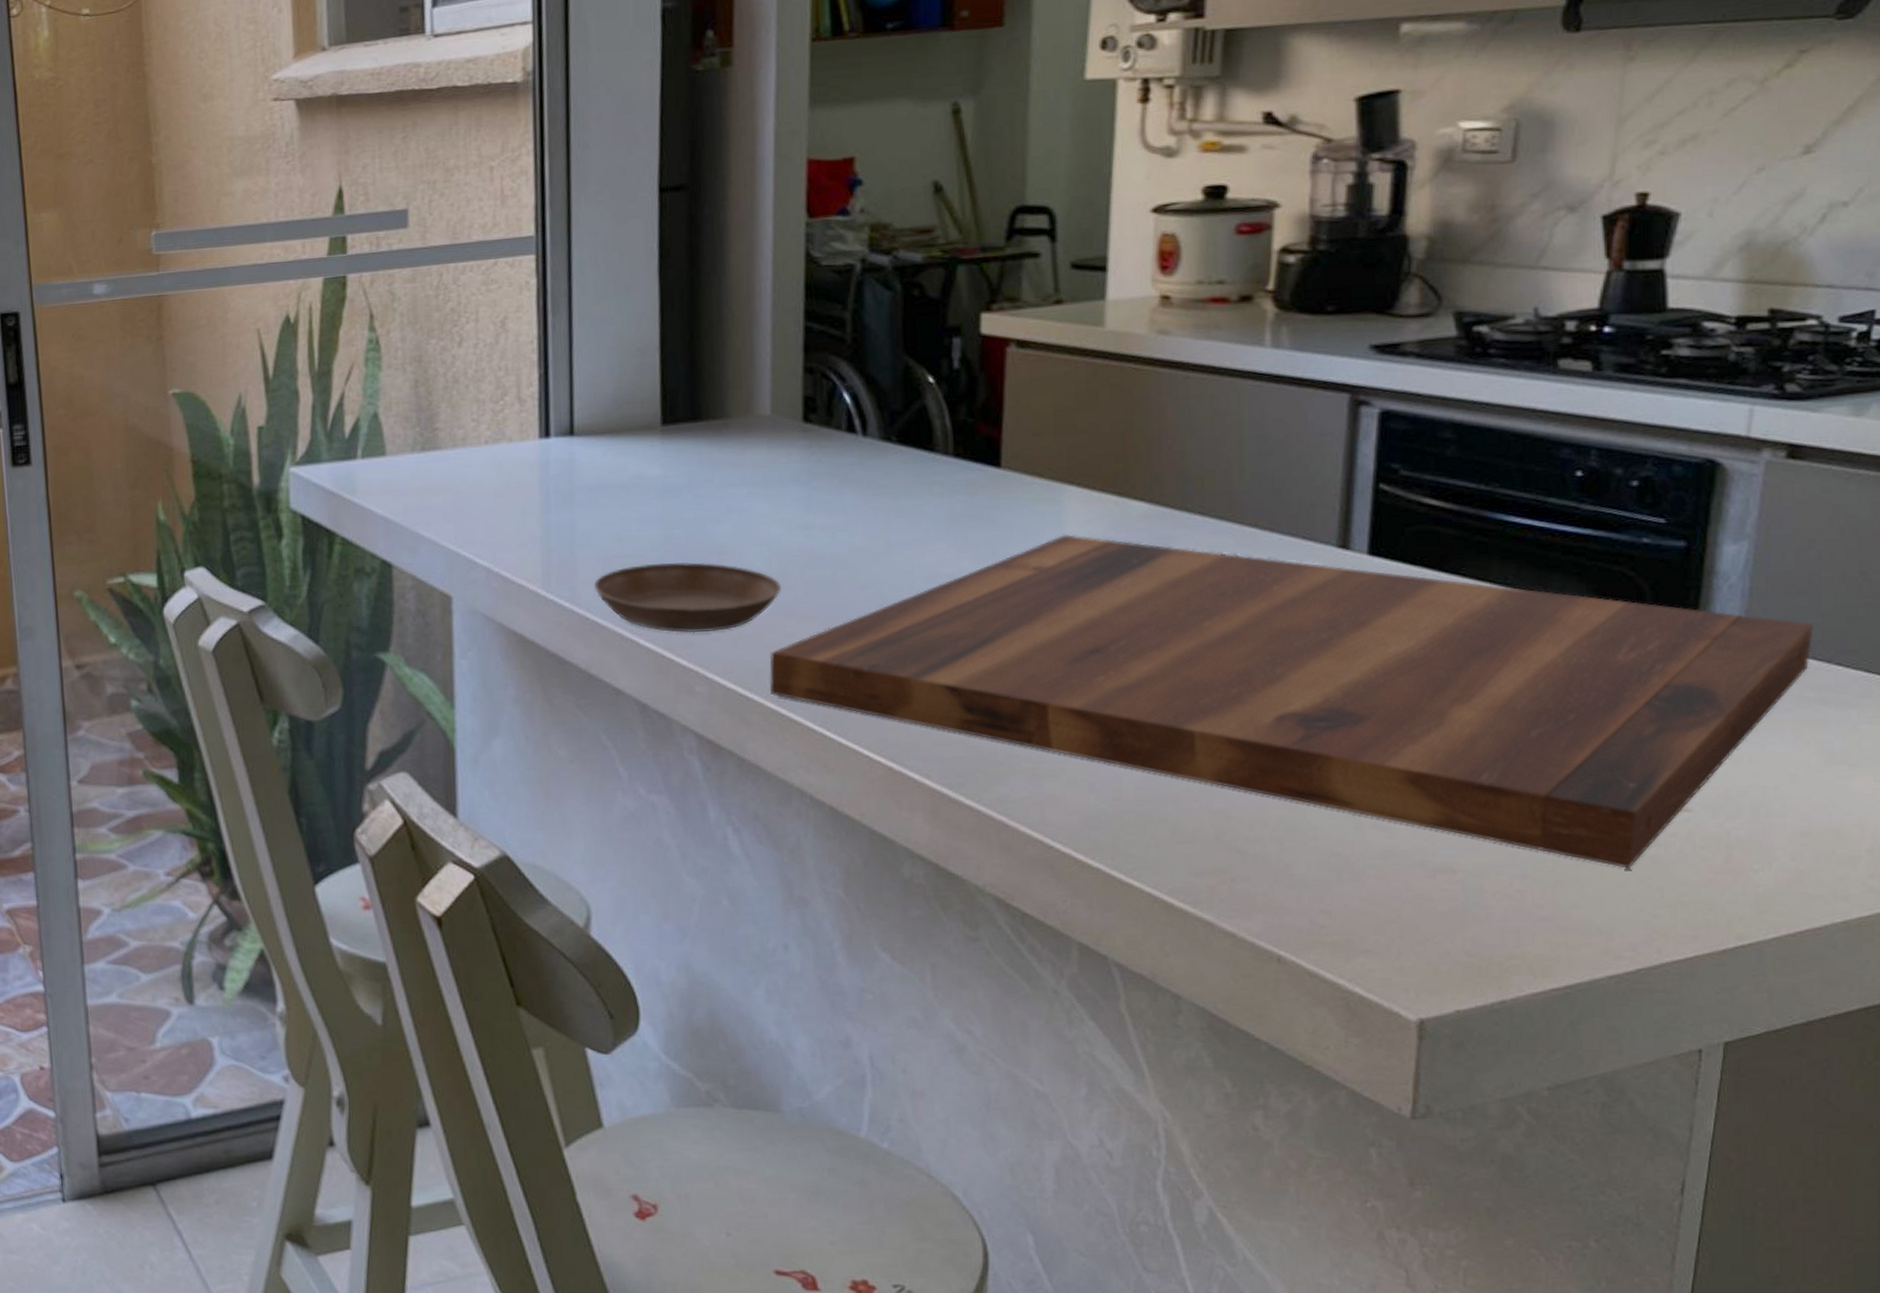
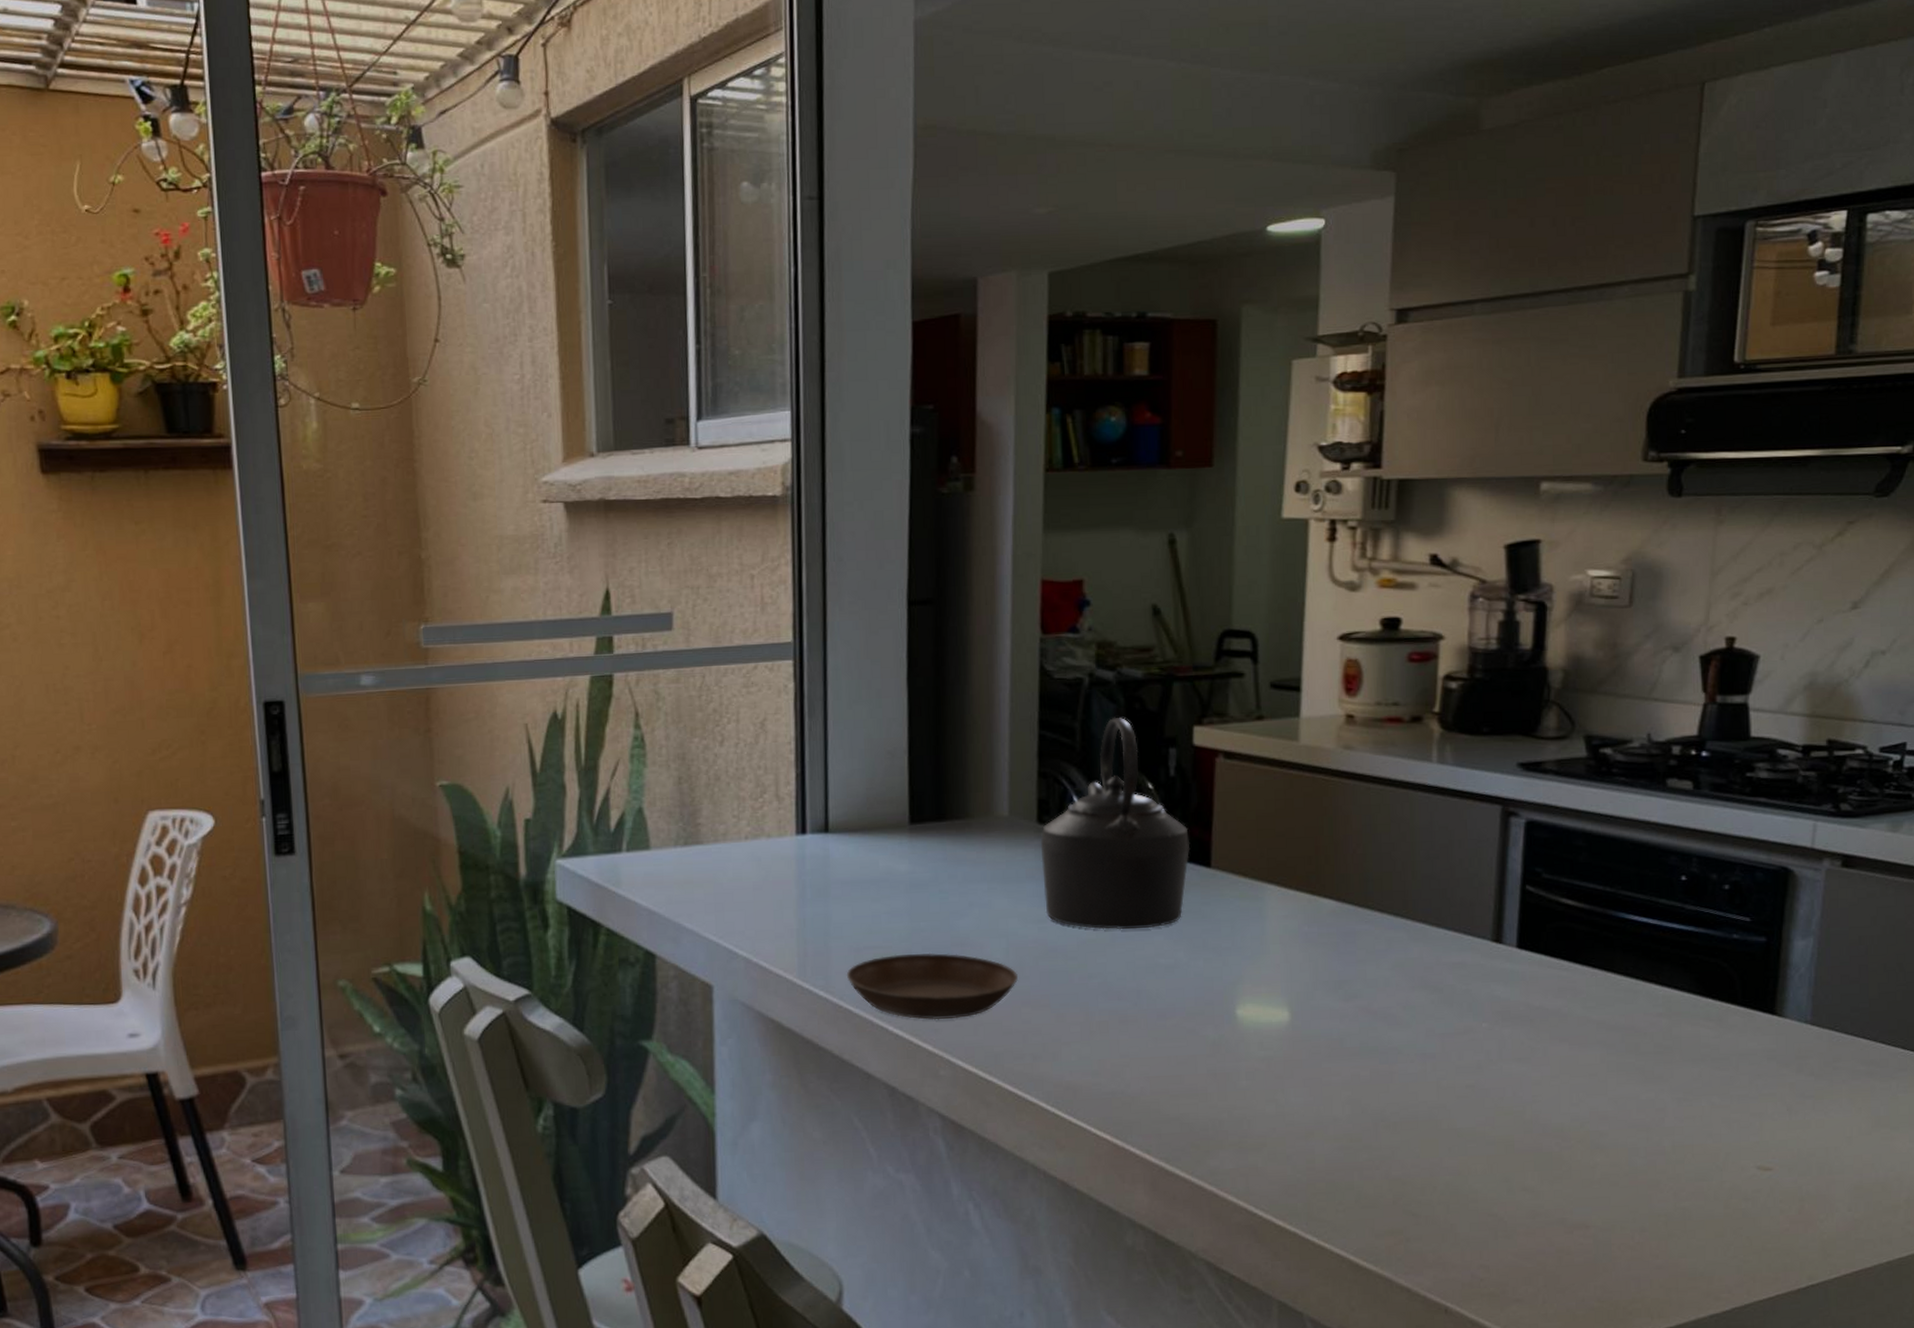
cutting board: present [769,535,1814,869] -> none [1007,929,1863,1221]
kettle: none [806,305,977,537] -> present [1040,717,1191,930]

